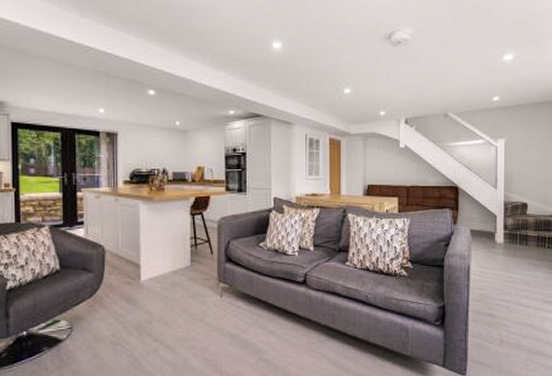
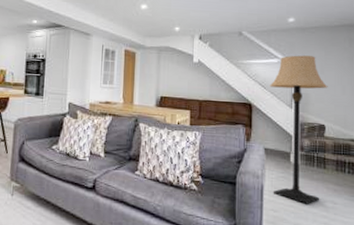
lamp: none [475,135,531,280] -> present [269,55,328,204]

